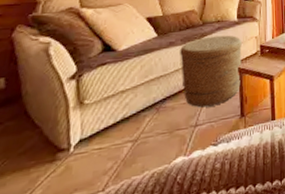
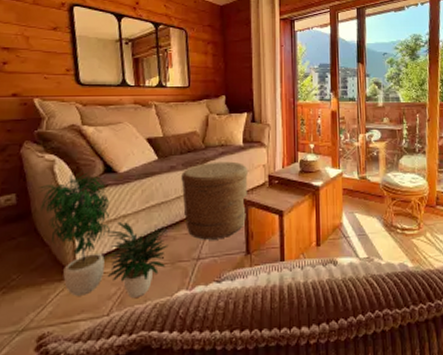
potted plant: none [28,50,167,175] -> present [36,170,169,298]

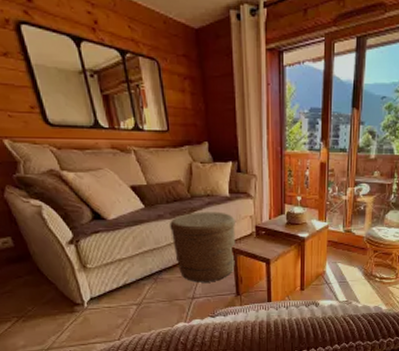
potted plant: present [36,170,169,298] -> none [31,216,165,327]

